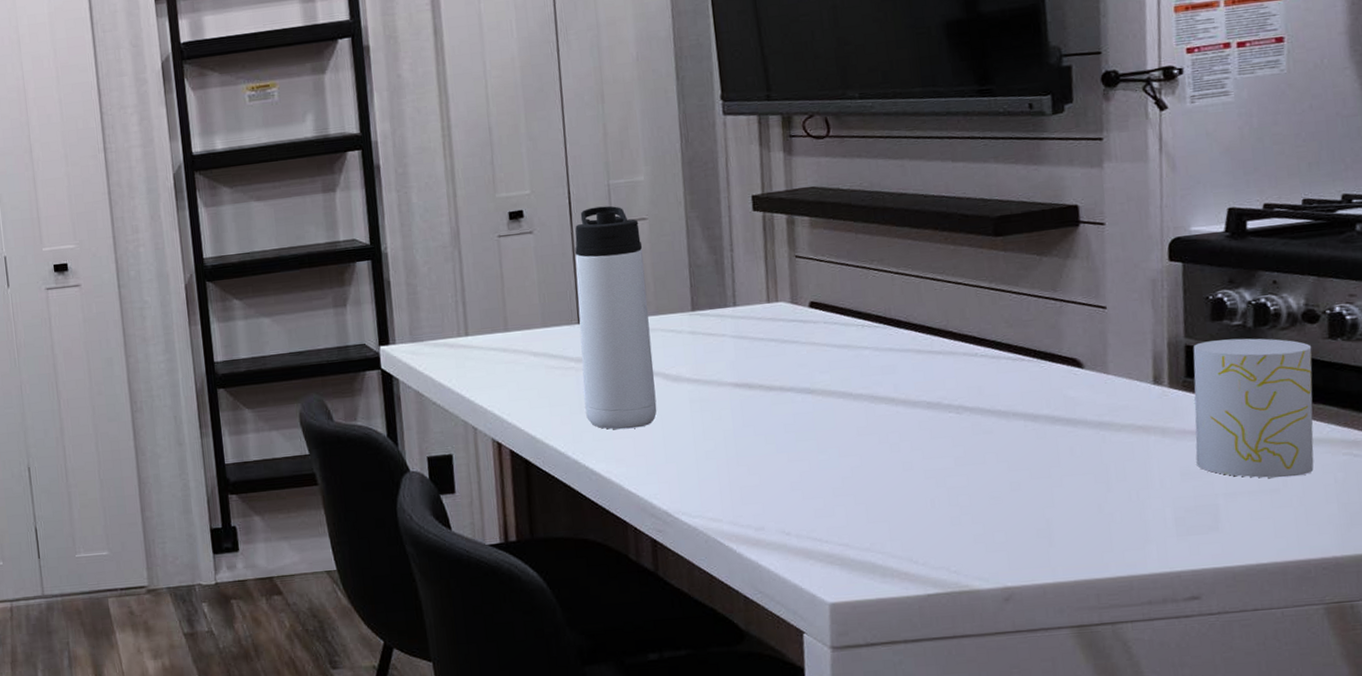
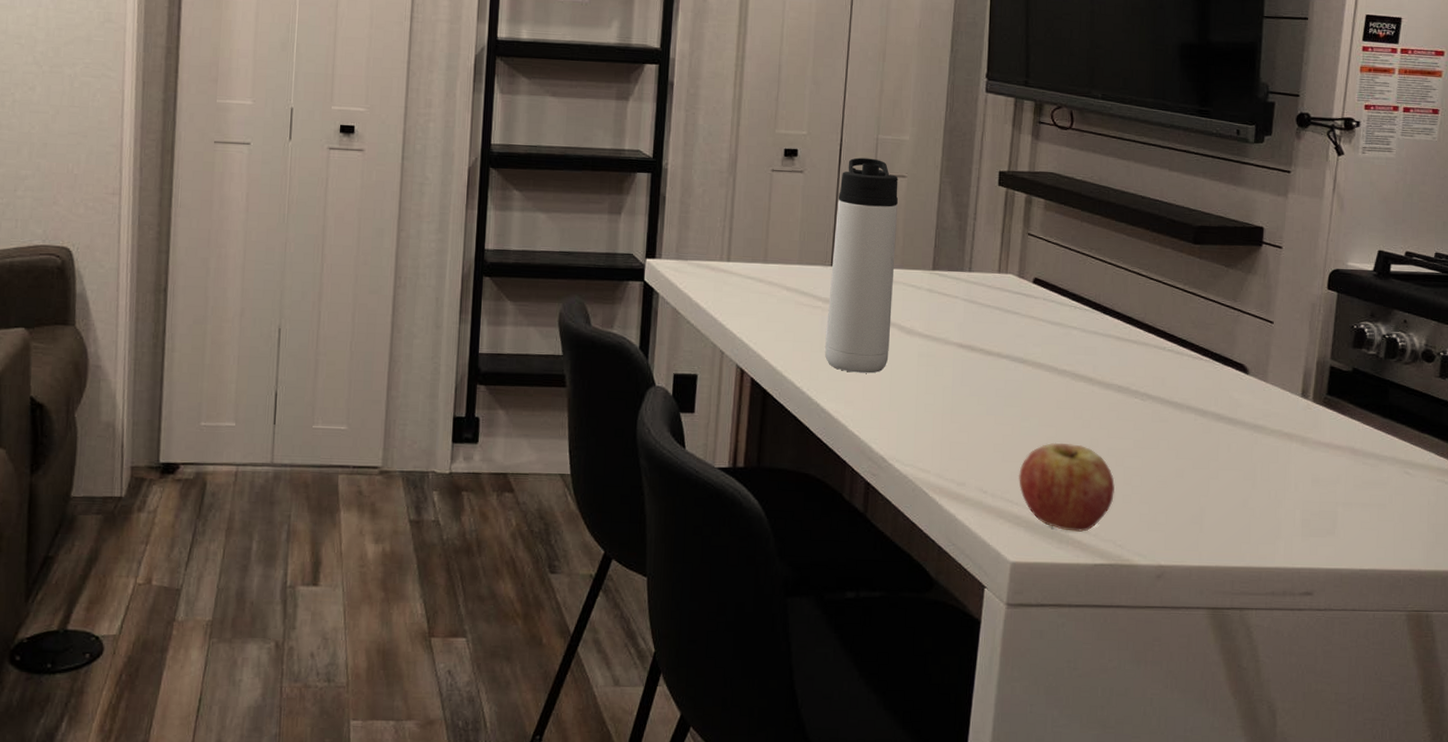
fruit: none [823,471,940,563] -> present [1018,442,1115,532]
cup: present [1193,338,1314,478] -> none [1325,365,1426,495]

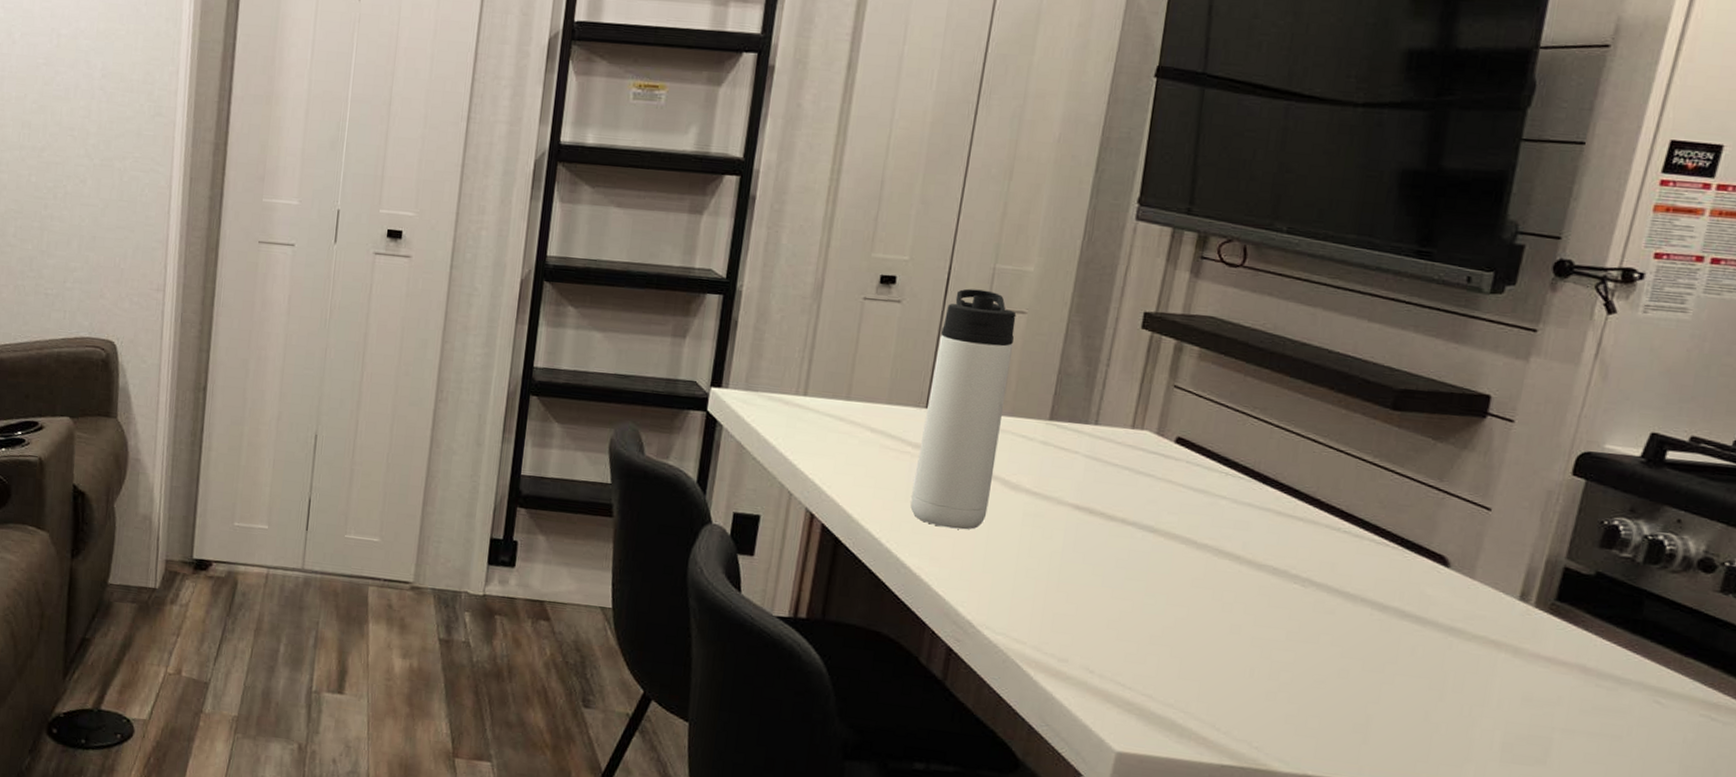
fruit: present [1018,442,1115,532] -> none [1134,625,1257,728]

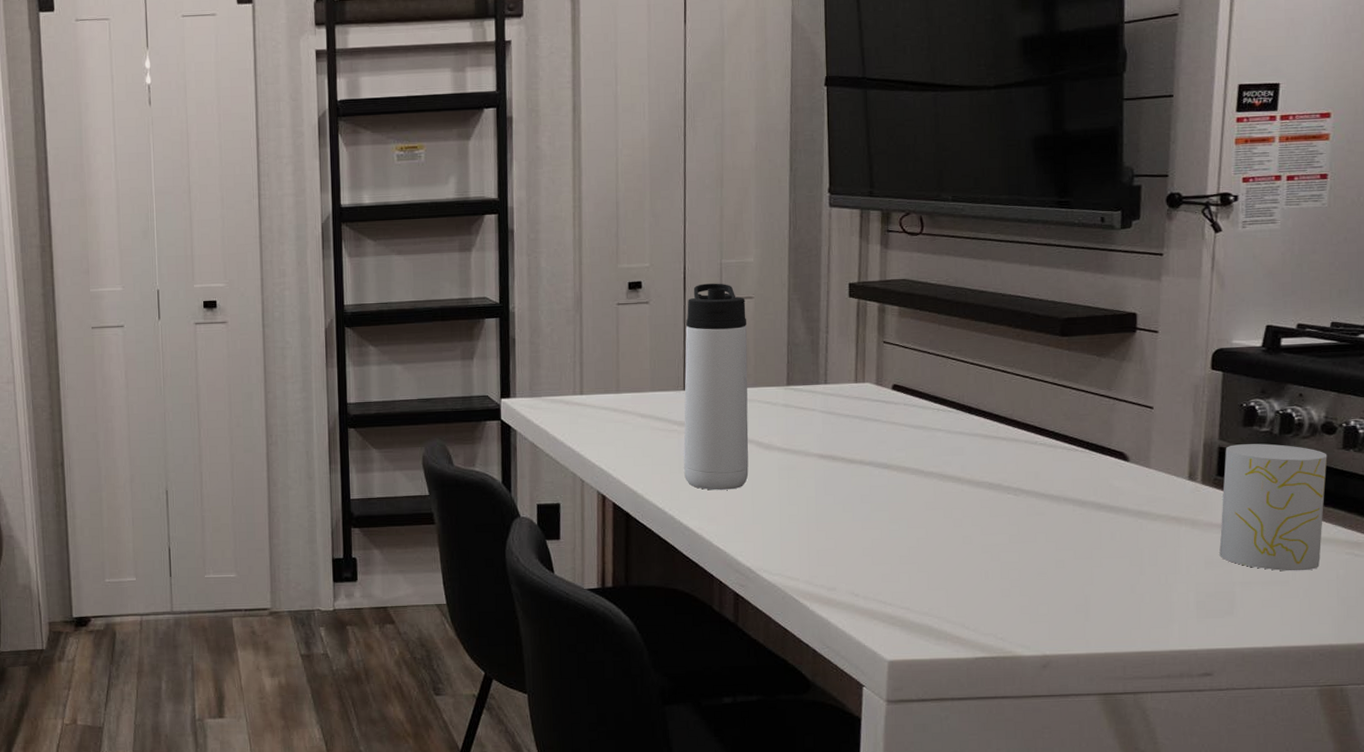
cup: none [1541,567,1699,728] -> present [1219,443,1328,571]

